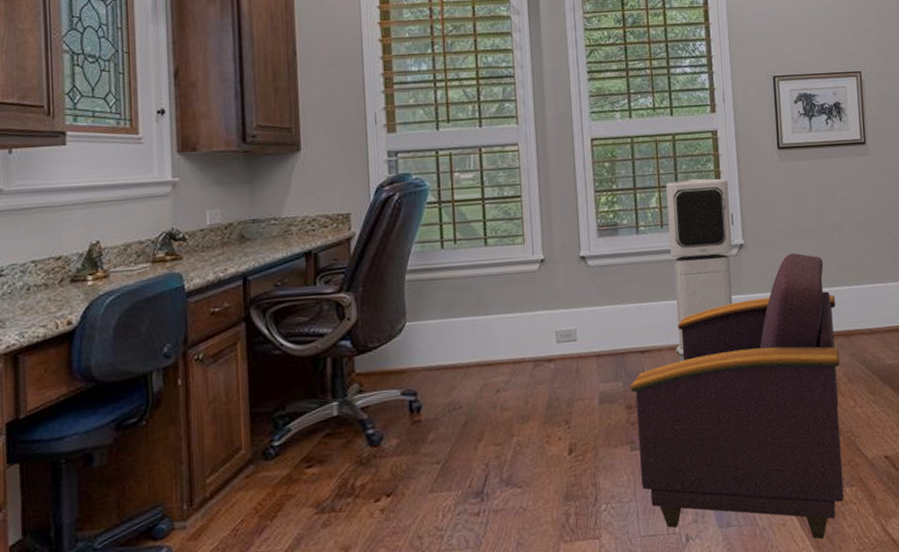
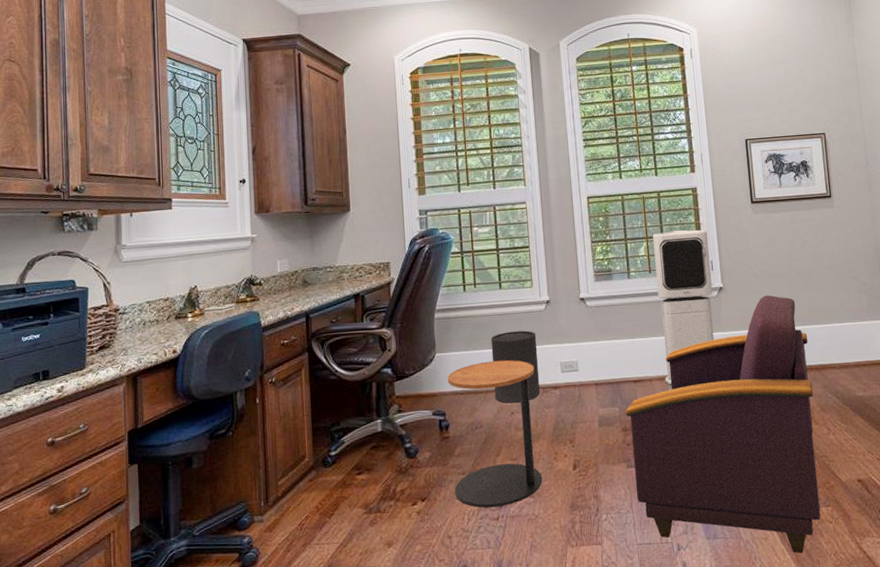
side table: none [420,329,533,502] -> present [448,360,543,508]
trash can: none [473,294,532,380] -> present [490,330,541,403]

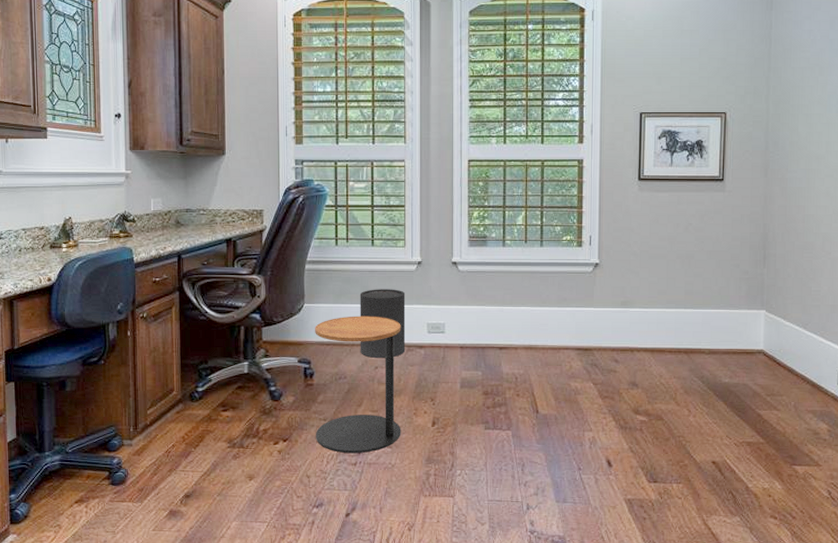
armchair: present [626,295,821,554] -> none [488,275,680,524]
air purifier: present [653,230,714,391] -> none [530,201,589,360]

